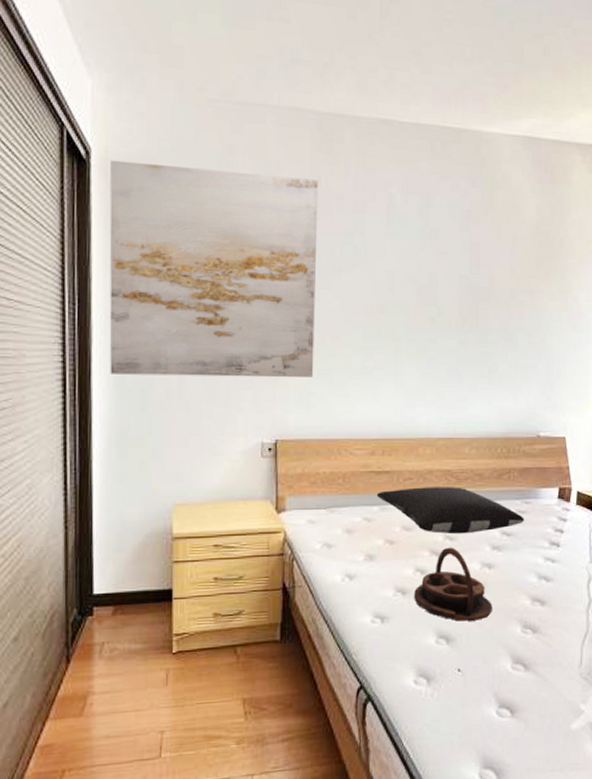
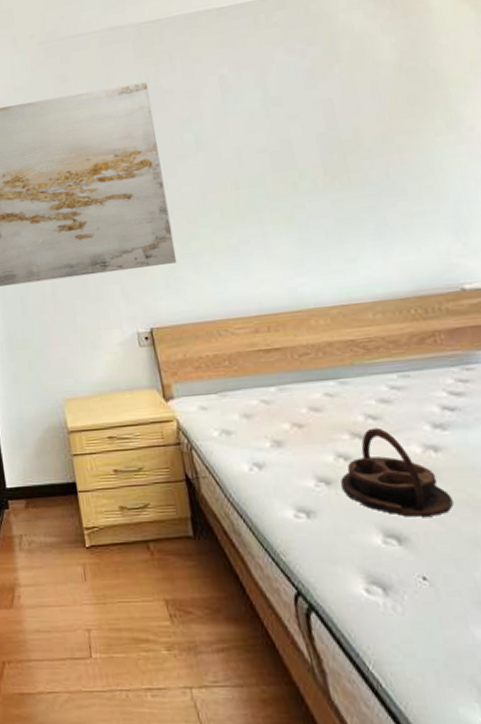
pillow: present [376,487,525,534] -> none [270,358,471,413]

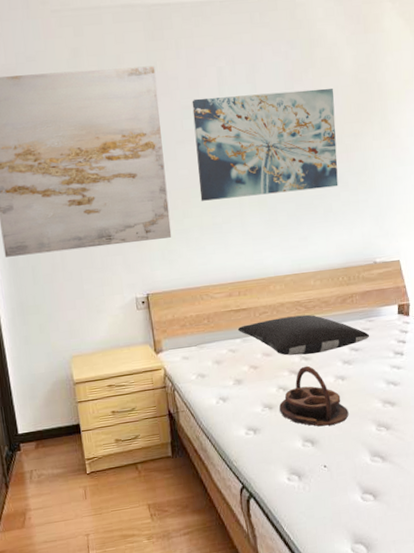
wall art: none [191,82,393,221] -> present [192,88,339,201]
pillow: none [270,358,471,413] -> present [237,314,370,356]

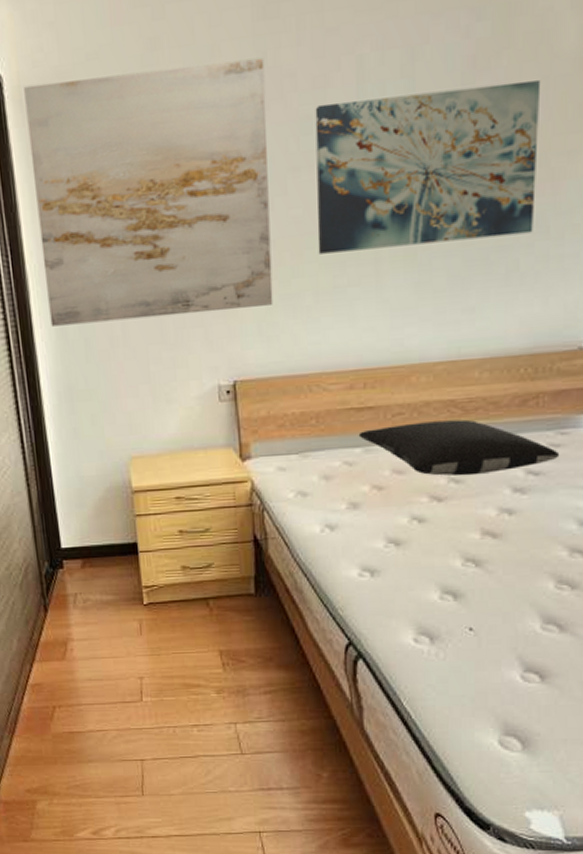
serving tray: present [279,365,349,427] -> none [411,491,514,576]

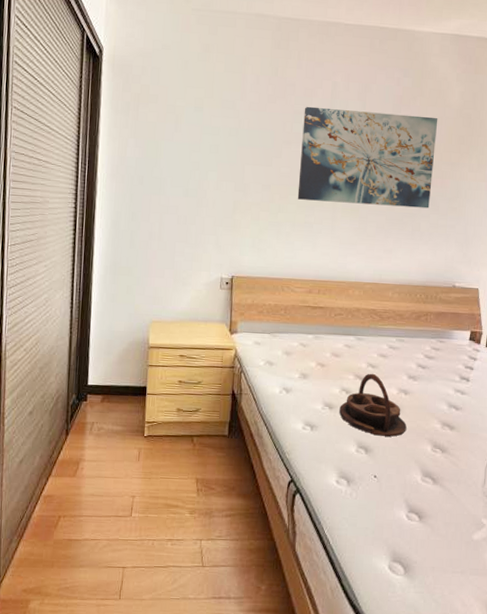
wall art: present [24,57,274,327] -> none [108,56,276,228]
pillow: present [358,419,560,476] -> none [311,322,439,364]
serving tray: none [411,491,514,576] -> present [339,373,407,437]

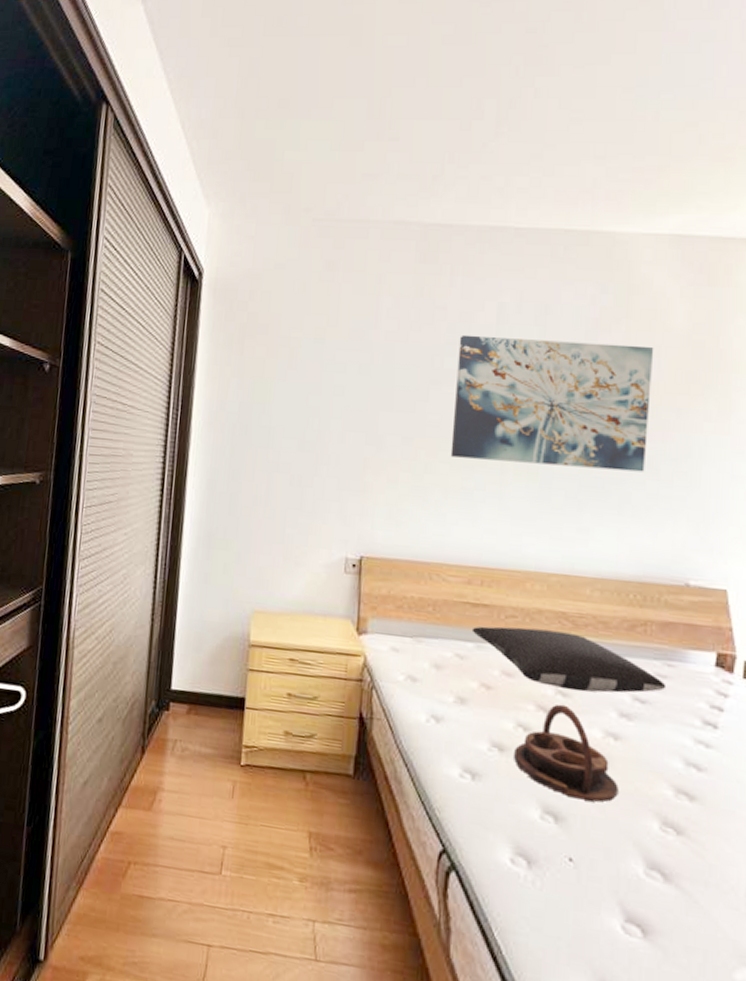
pillow: none [311,322,439,364] -> present [471,626,667,693]

